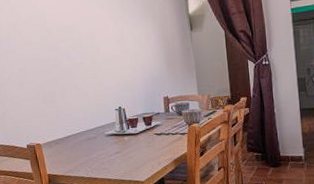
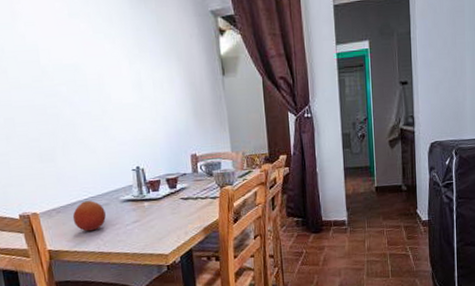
fruit: none [67,134,94,160] -> present [72,200,106,232]

